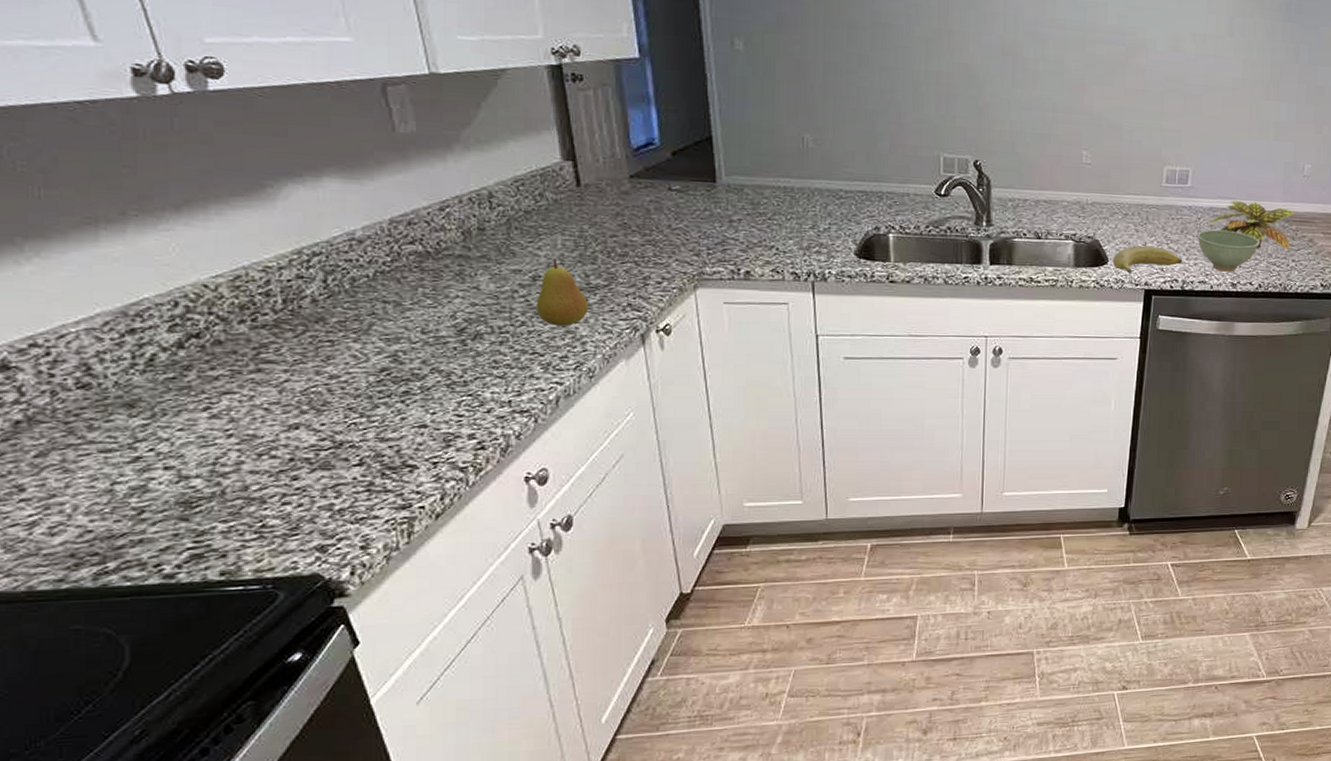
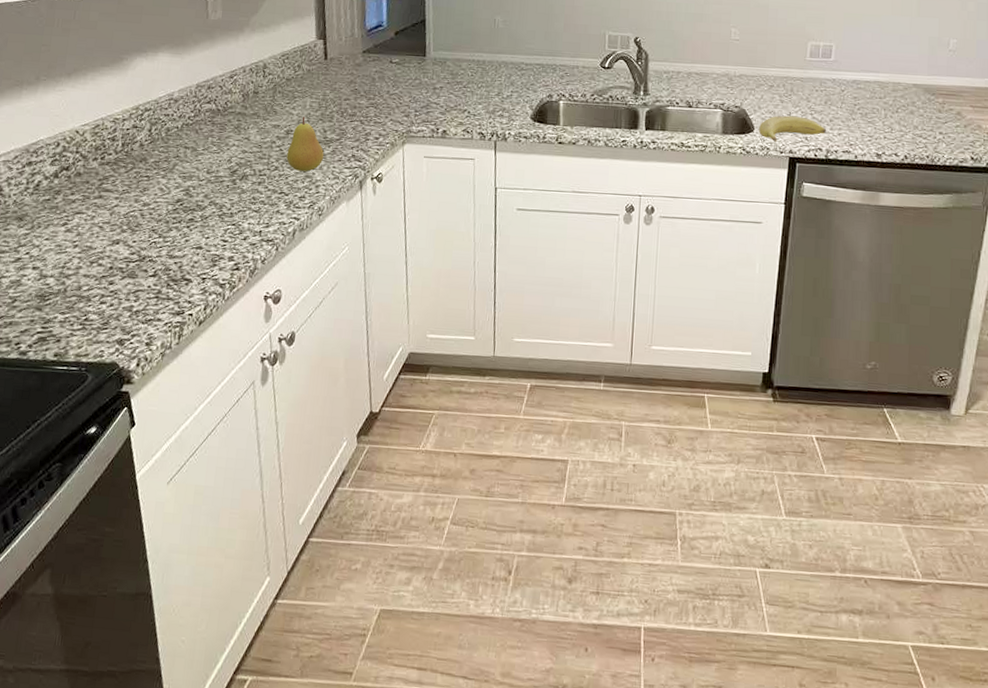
bowl: present [1197,229,1261,272] -> none [841,101,906,143]
plant: present [1206,201,1296,252] -> none [850,74,943,124]

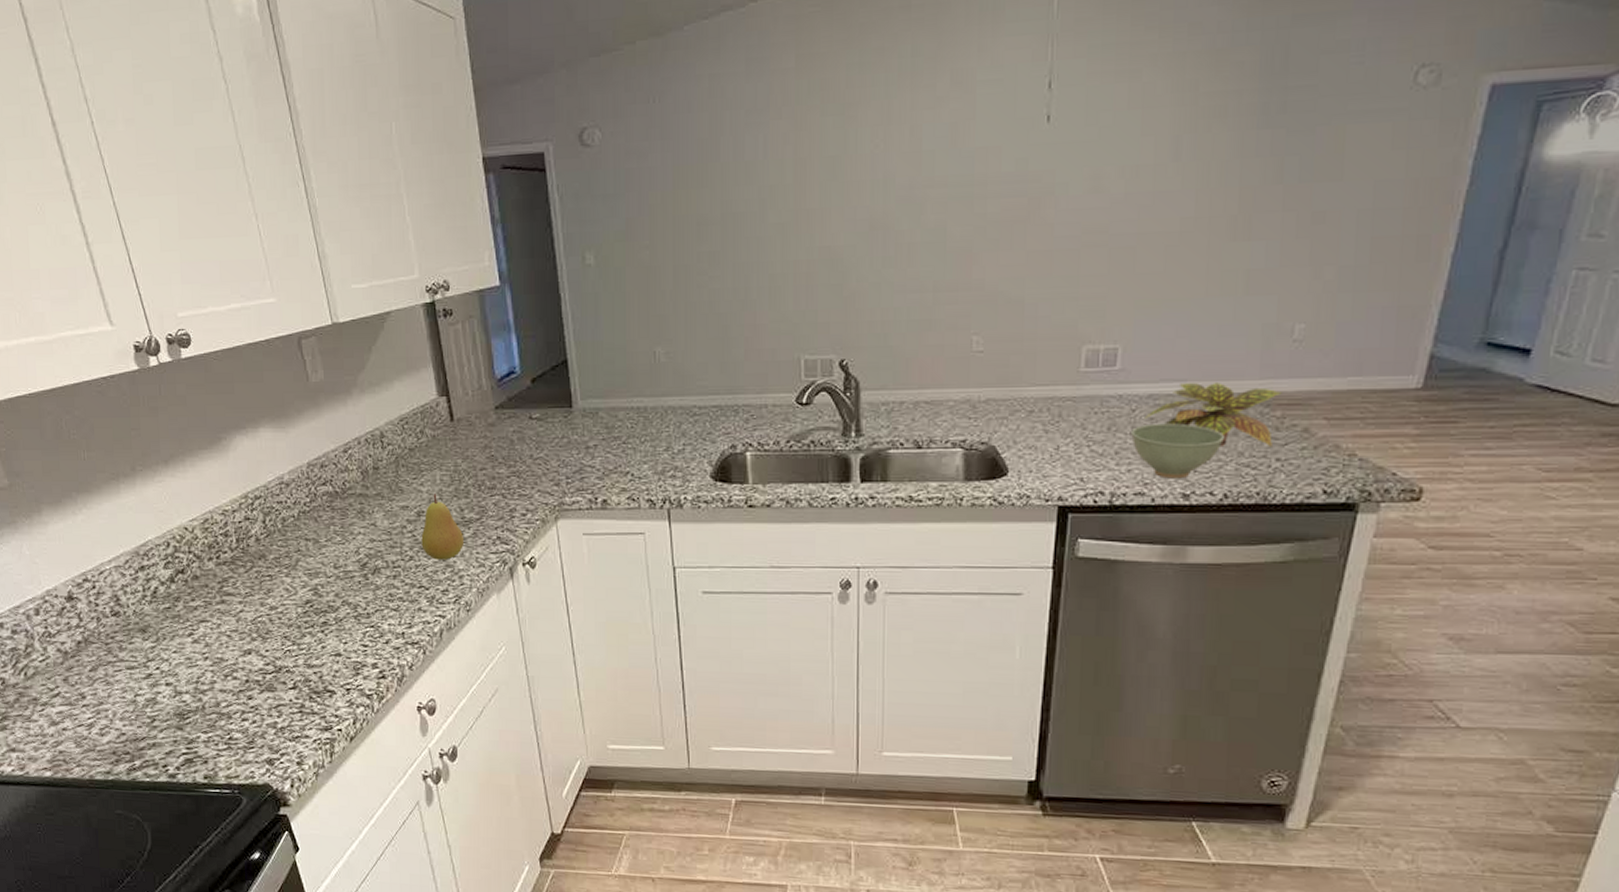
fruit: present [759,115,827,143] -> none [1015,450,1111,488]
bowl: none [841,101,906,143] -> present [1131,423,1226,479]
plant: none [850,74,943,124] -> present [1144,383,1282,447]

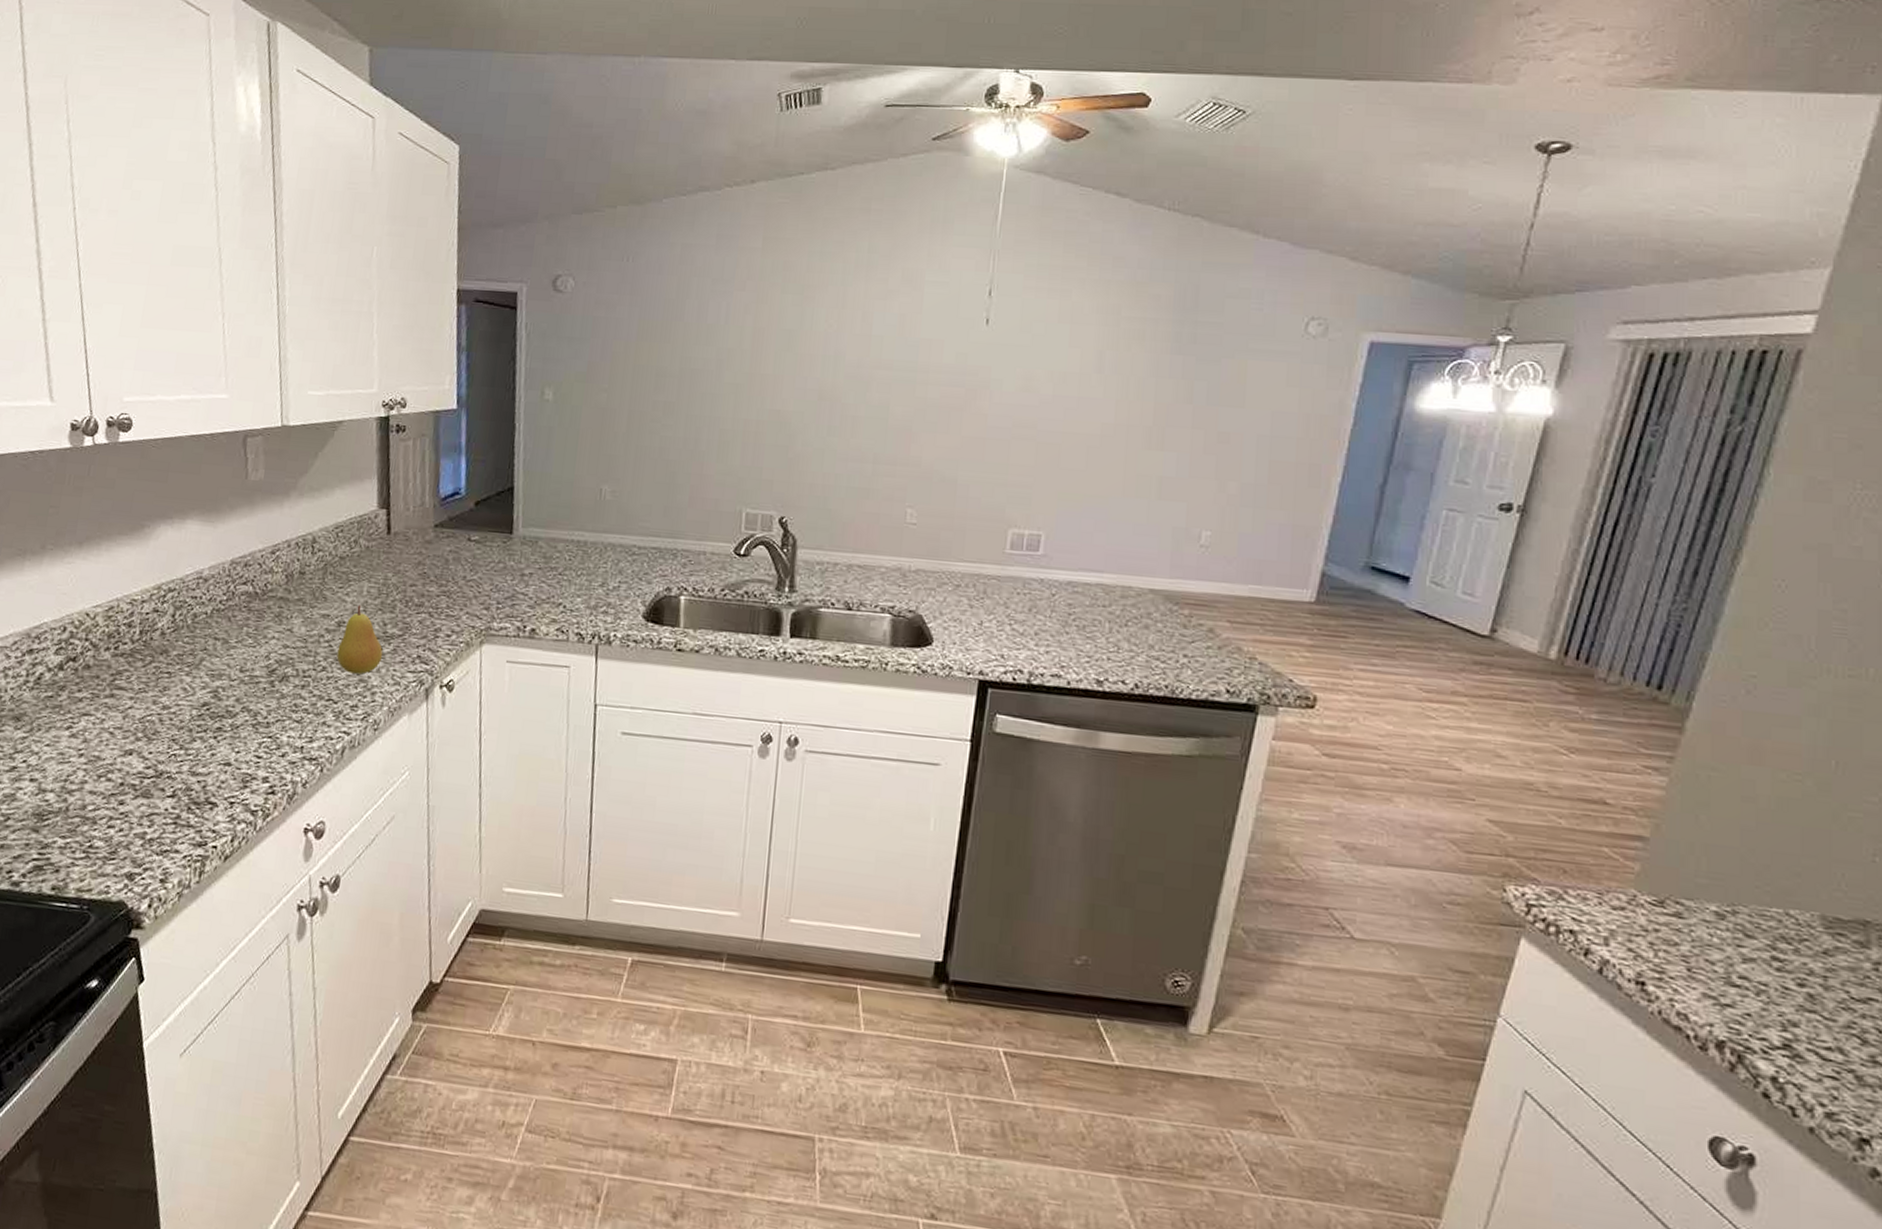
bowl: present [1131,423,1226,479] -> none [1050,609,1138,665]
plant: present [1144,383,1282,447] -> none [1063,574,1190,644]

